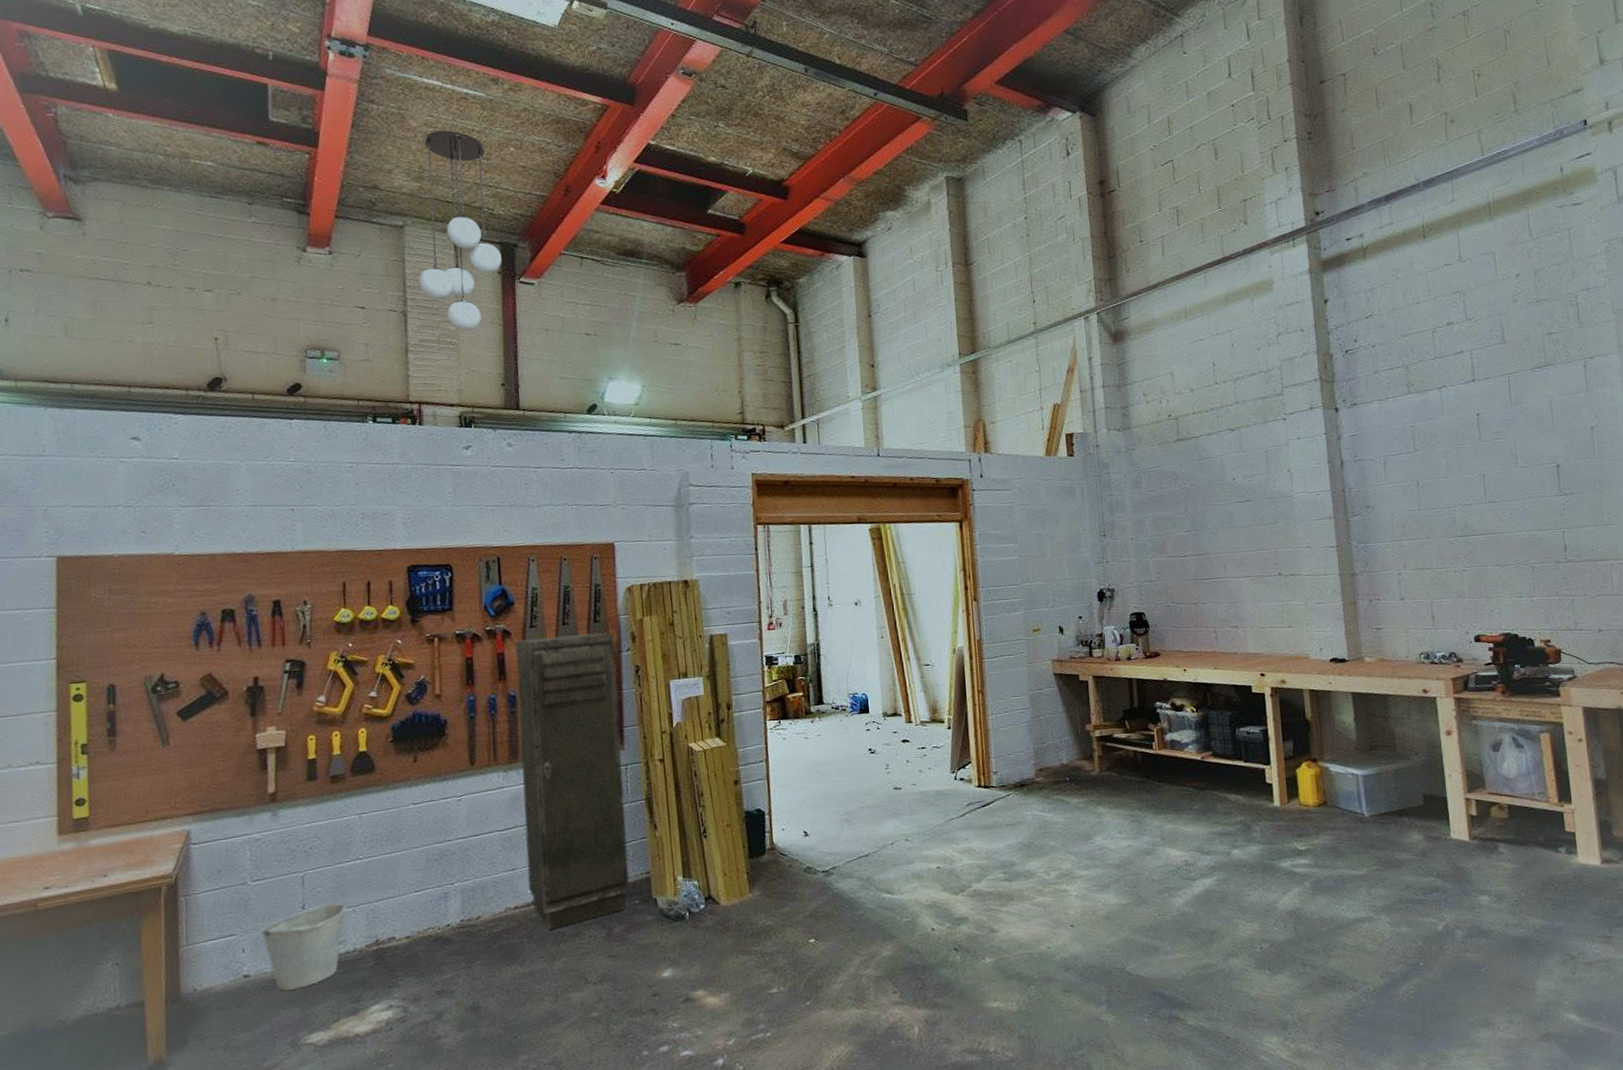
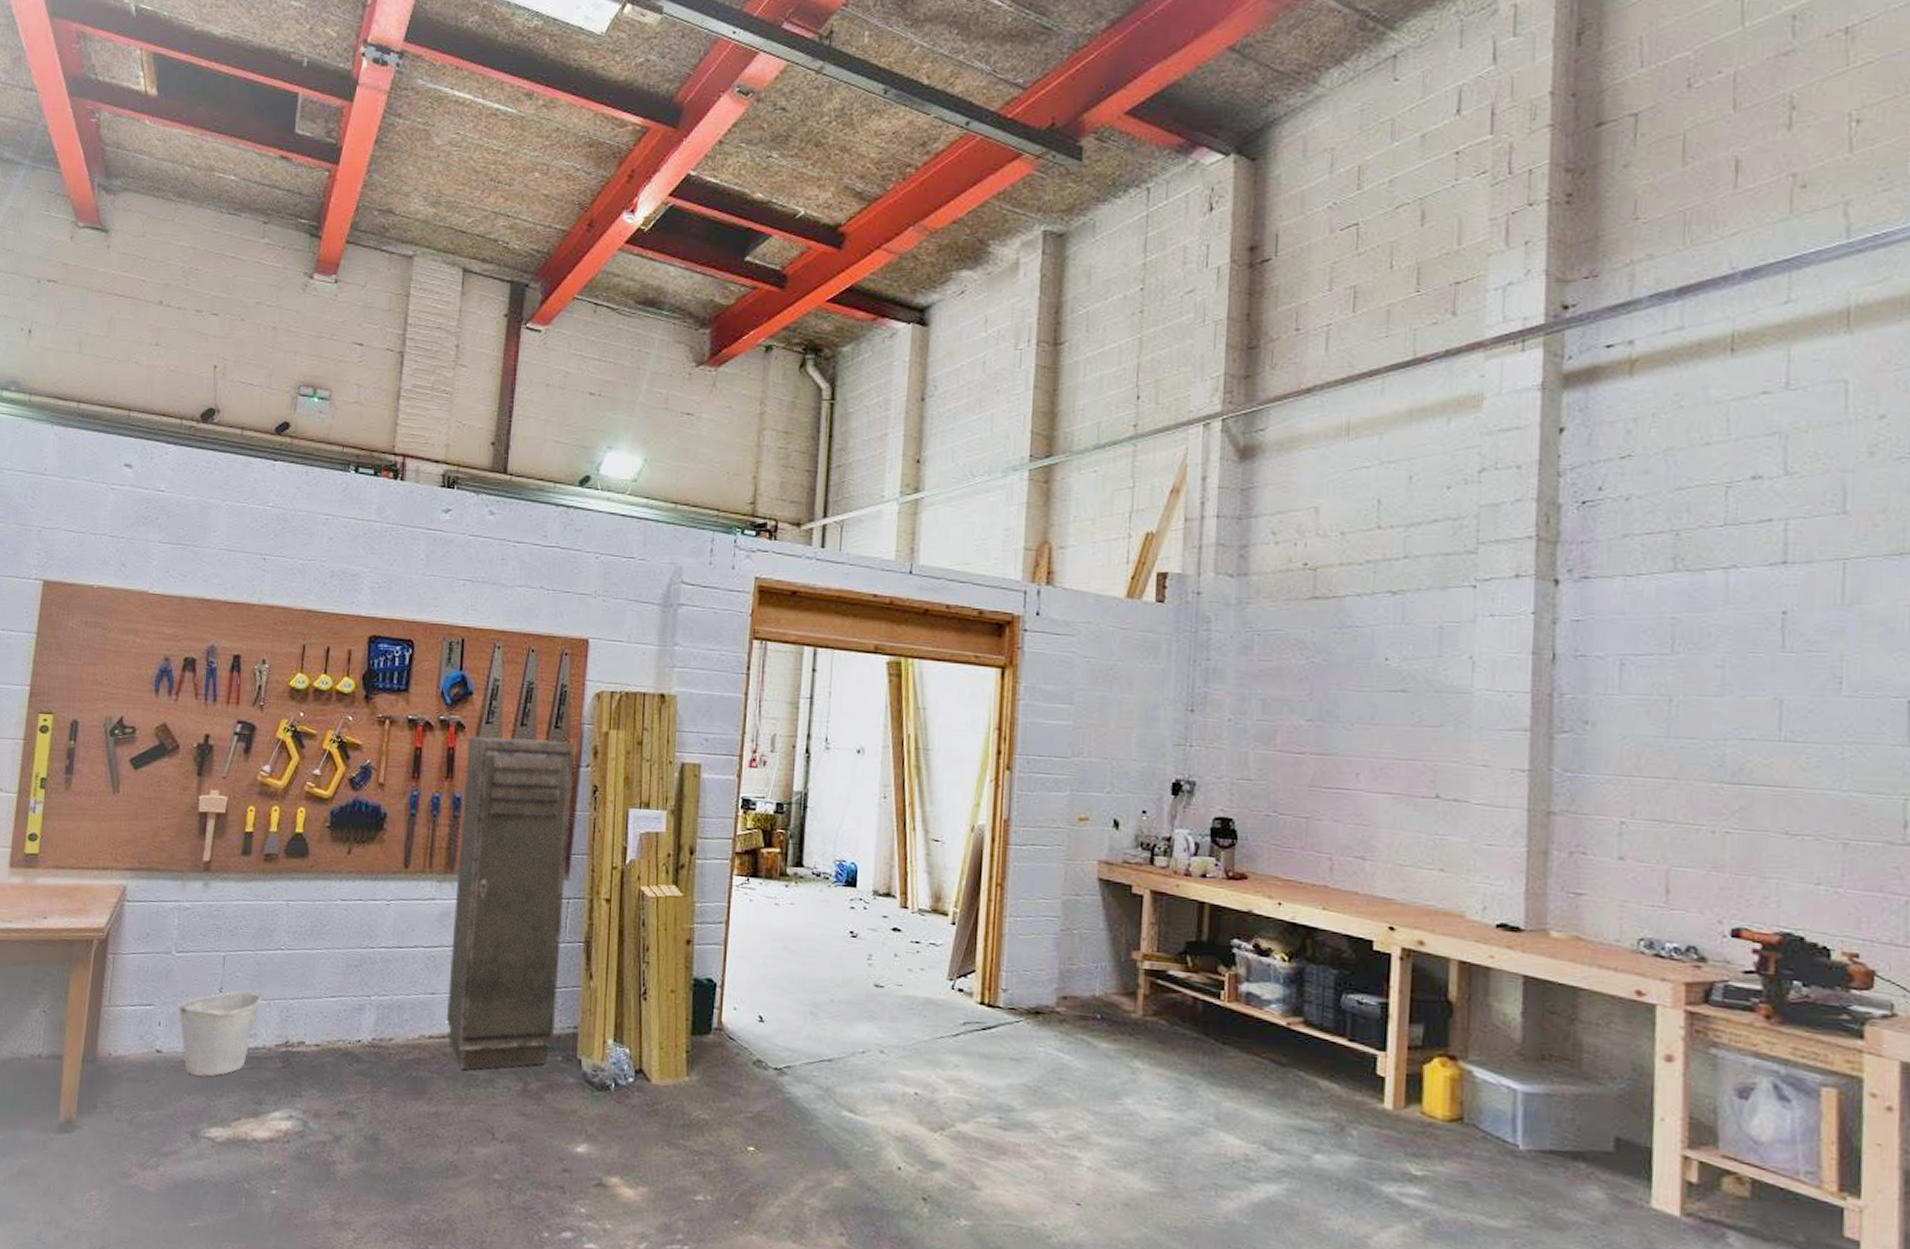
light fixture: present [418,130,502,332] -> none [421,150,510,380]

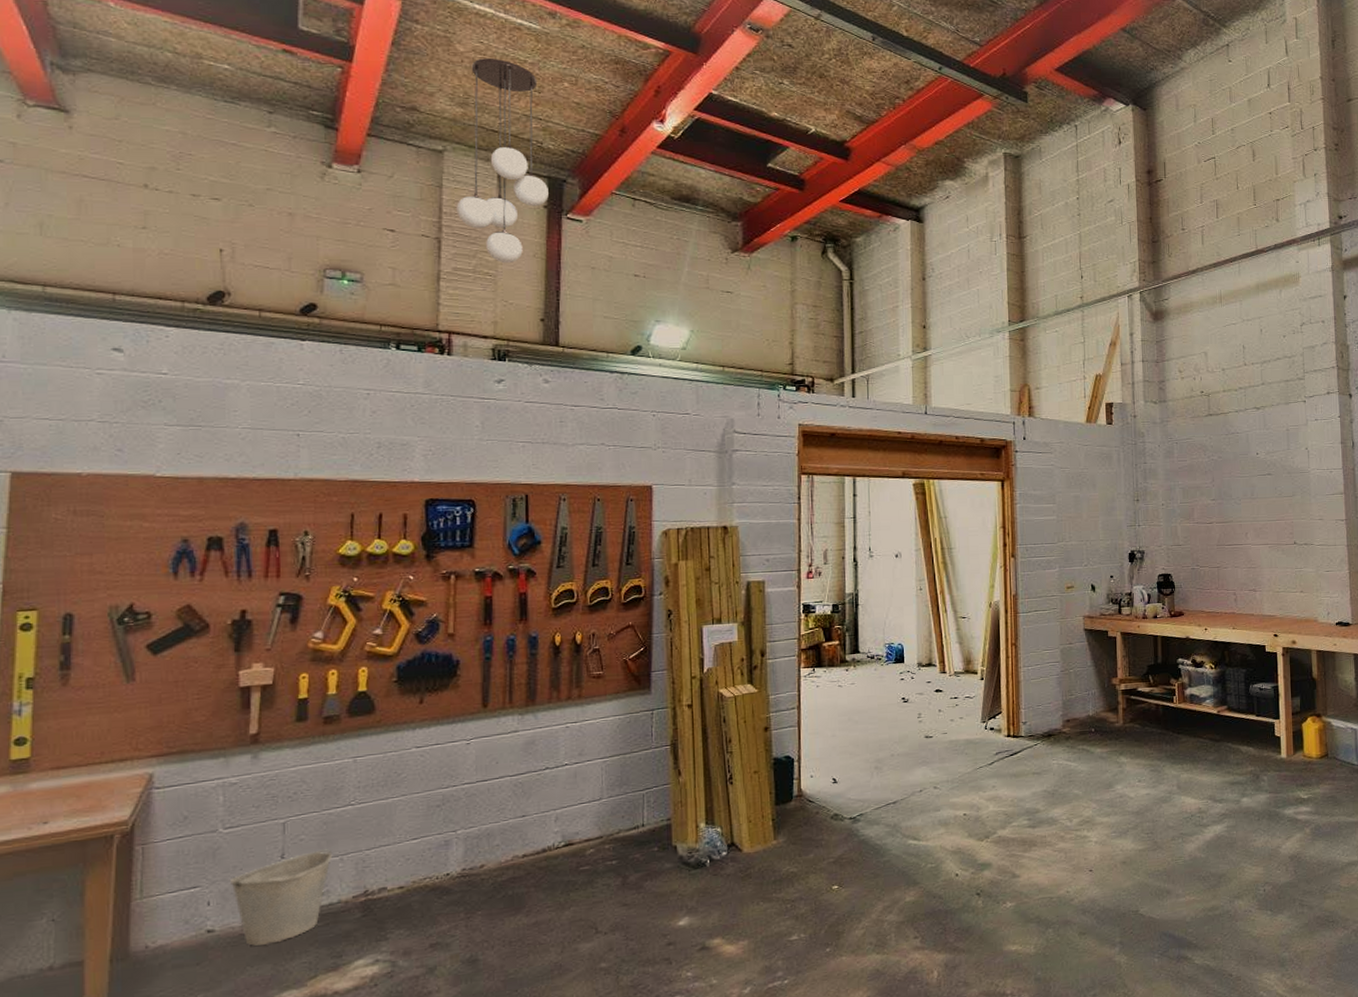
light fixture: none [421,150,510,380] -> present [456,58,549,264]
storage cabinet: present [446,736,574,1070] -> none [538,575,650,879]

